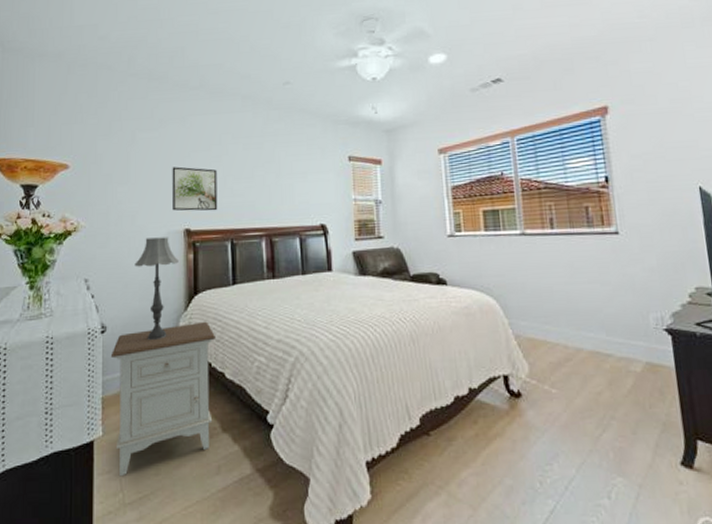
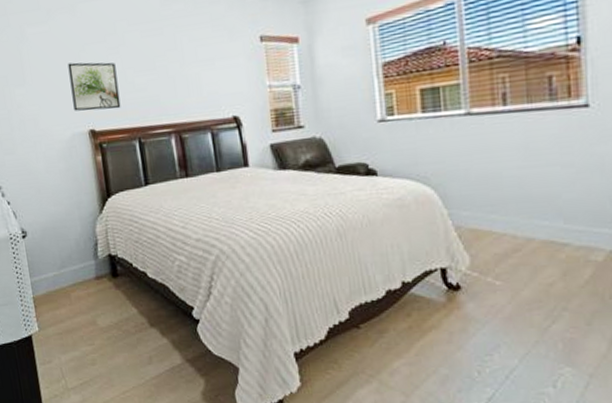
nightstand: present [110,321,217,477] -> none [34,223,140,366]
table lamp: present [134,237,179,341] -> none [44,139,88,244]

